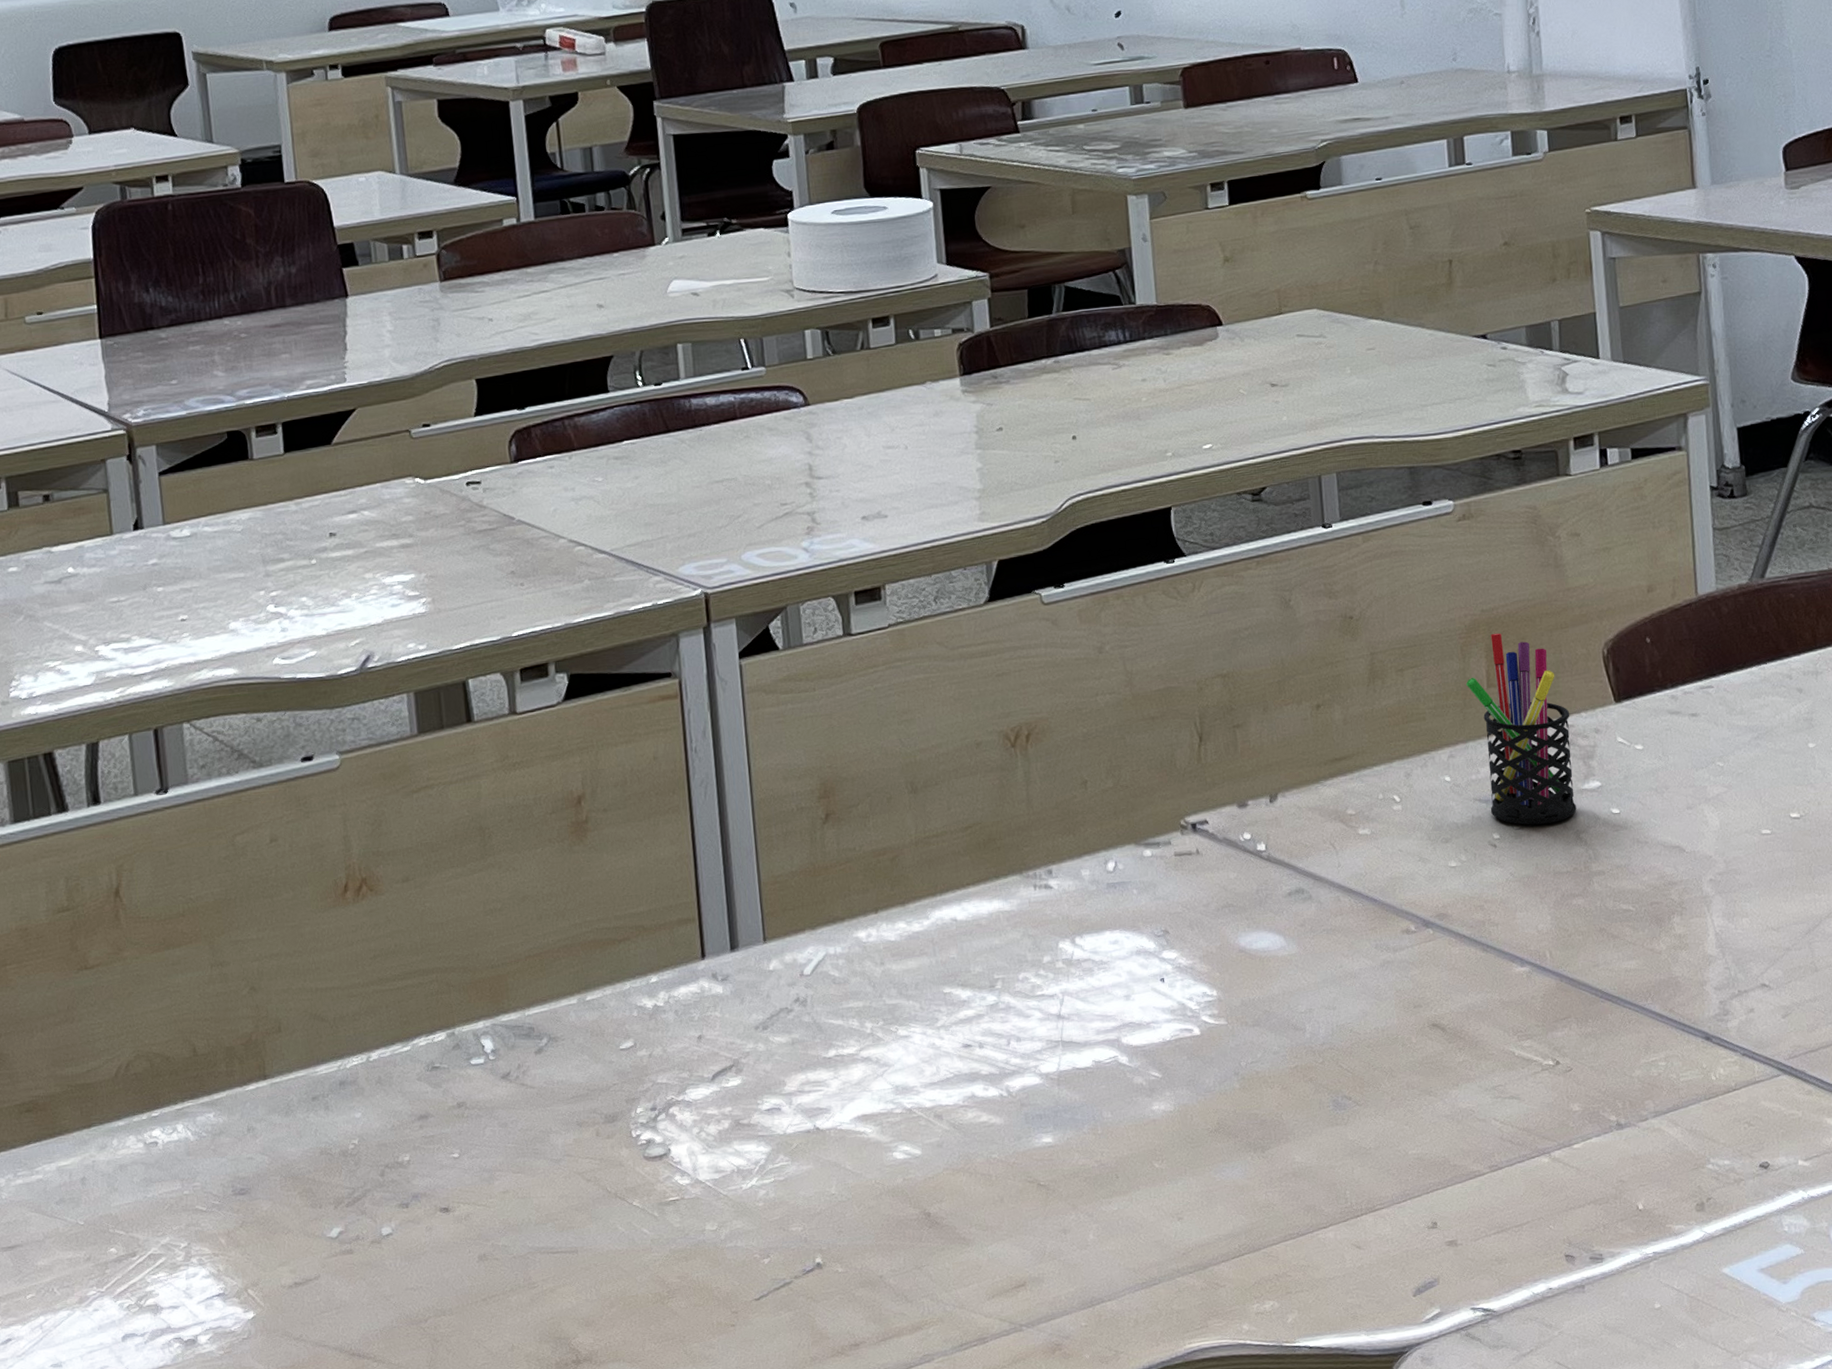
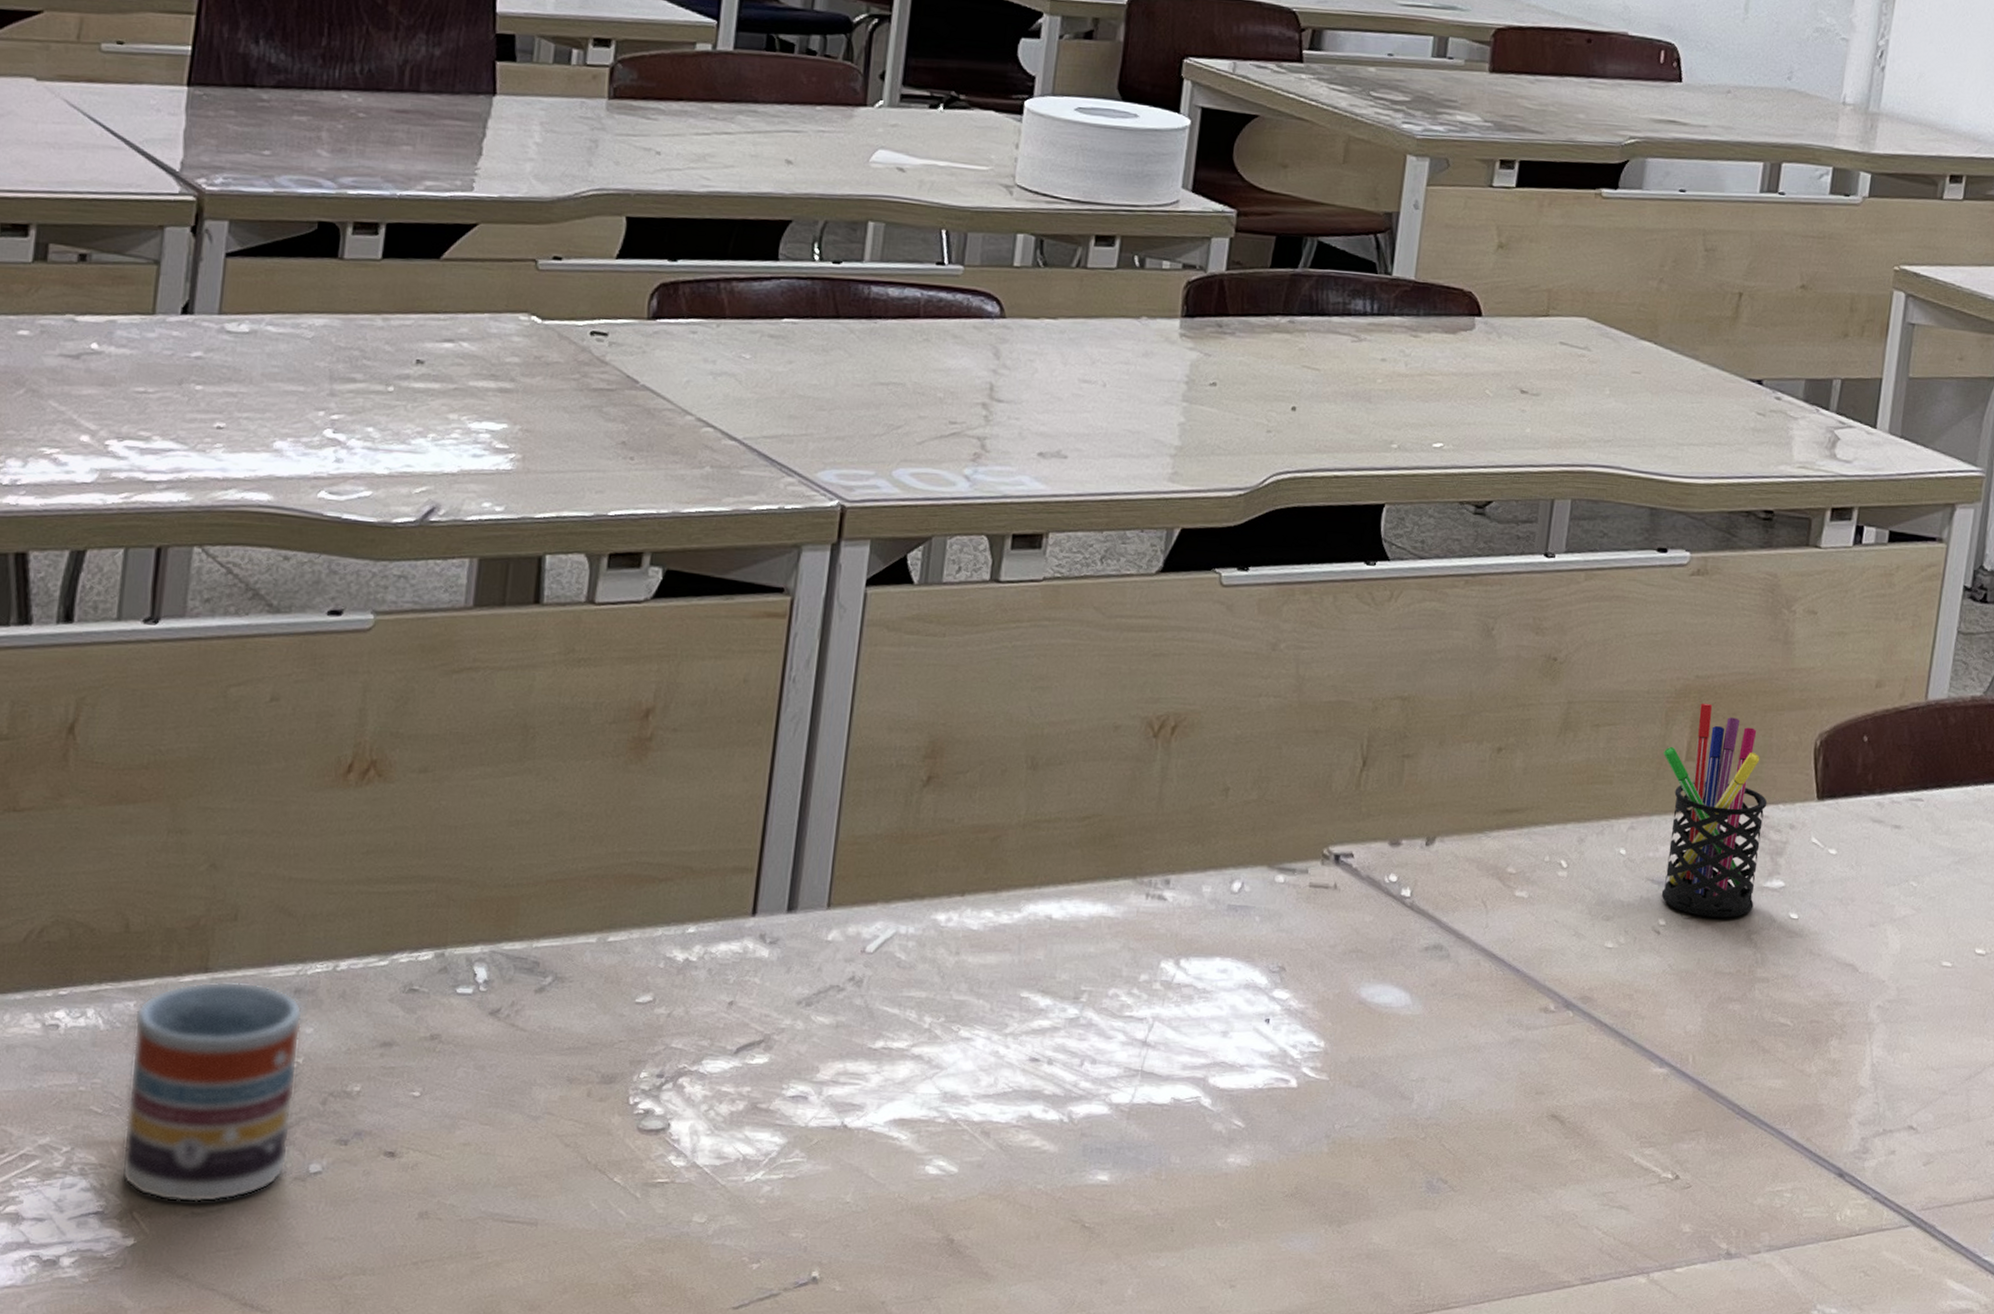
cup: none [215,1082,363,1277] -> present [121,981,304,1203]

